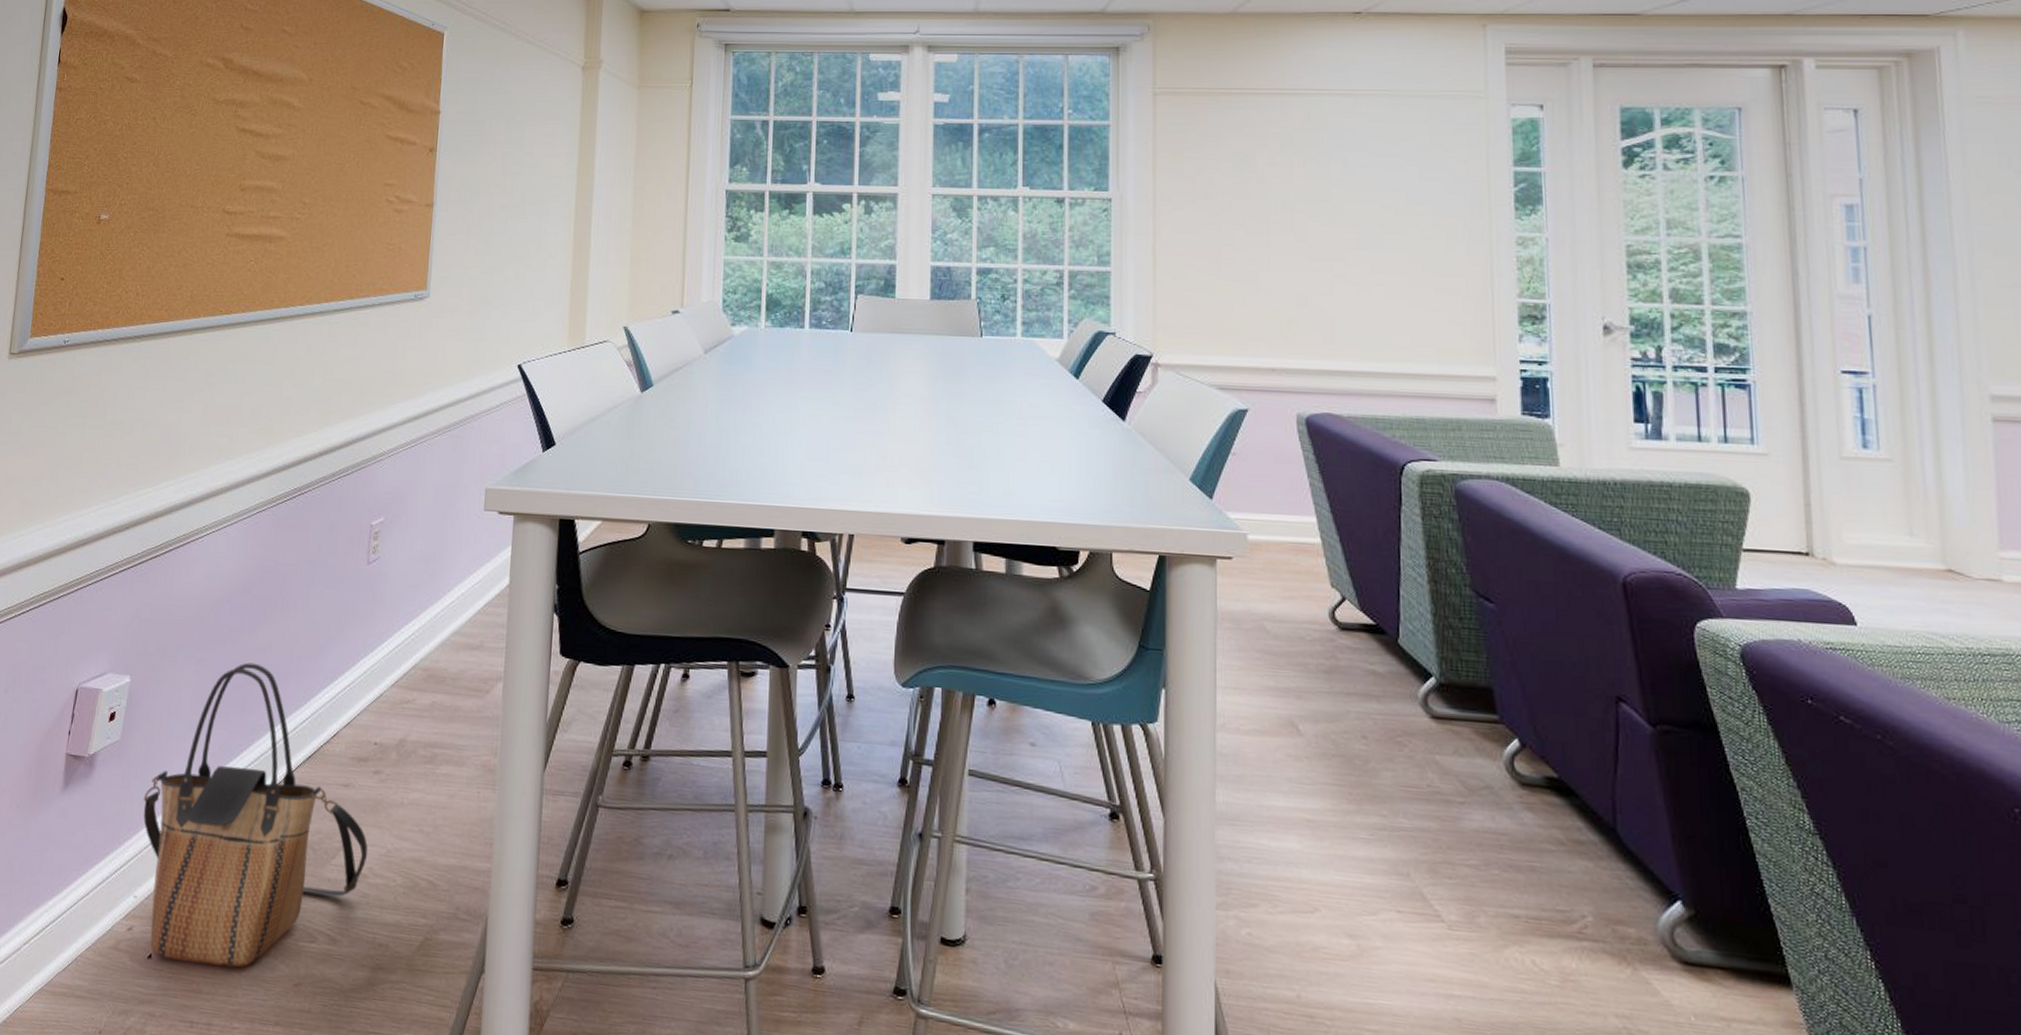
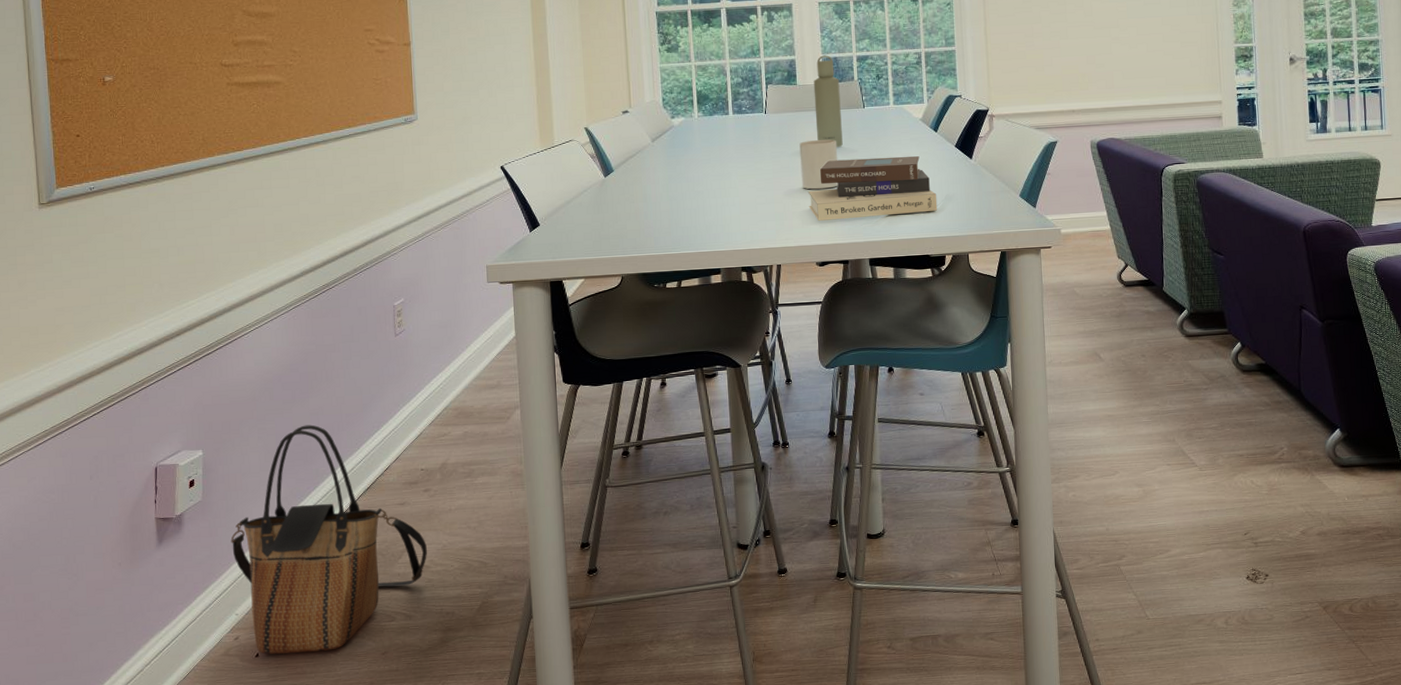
mug: none [890,373,942,440] -> present [799,139,839,190]
books: none [897,402,1073,488] -> present [807,156,938,222]
bottle: none [915,263,951,386] -> present [813,55,843,148]

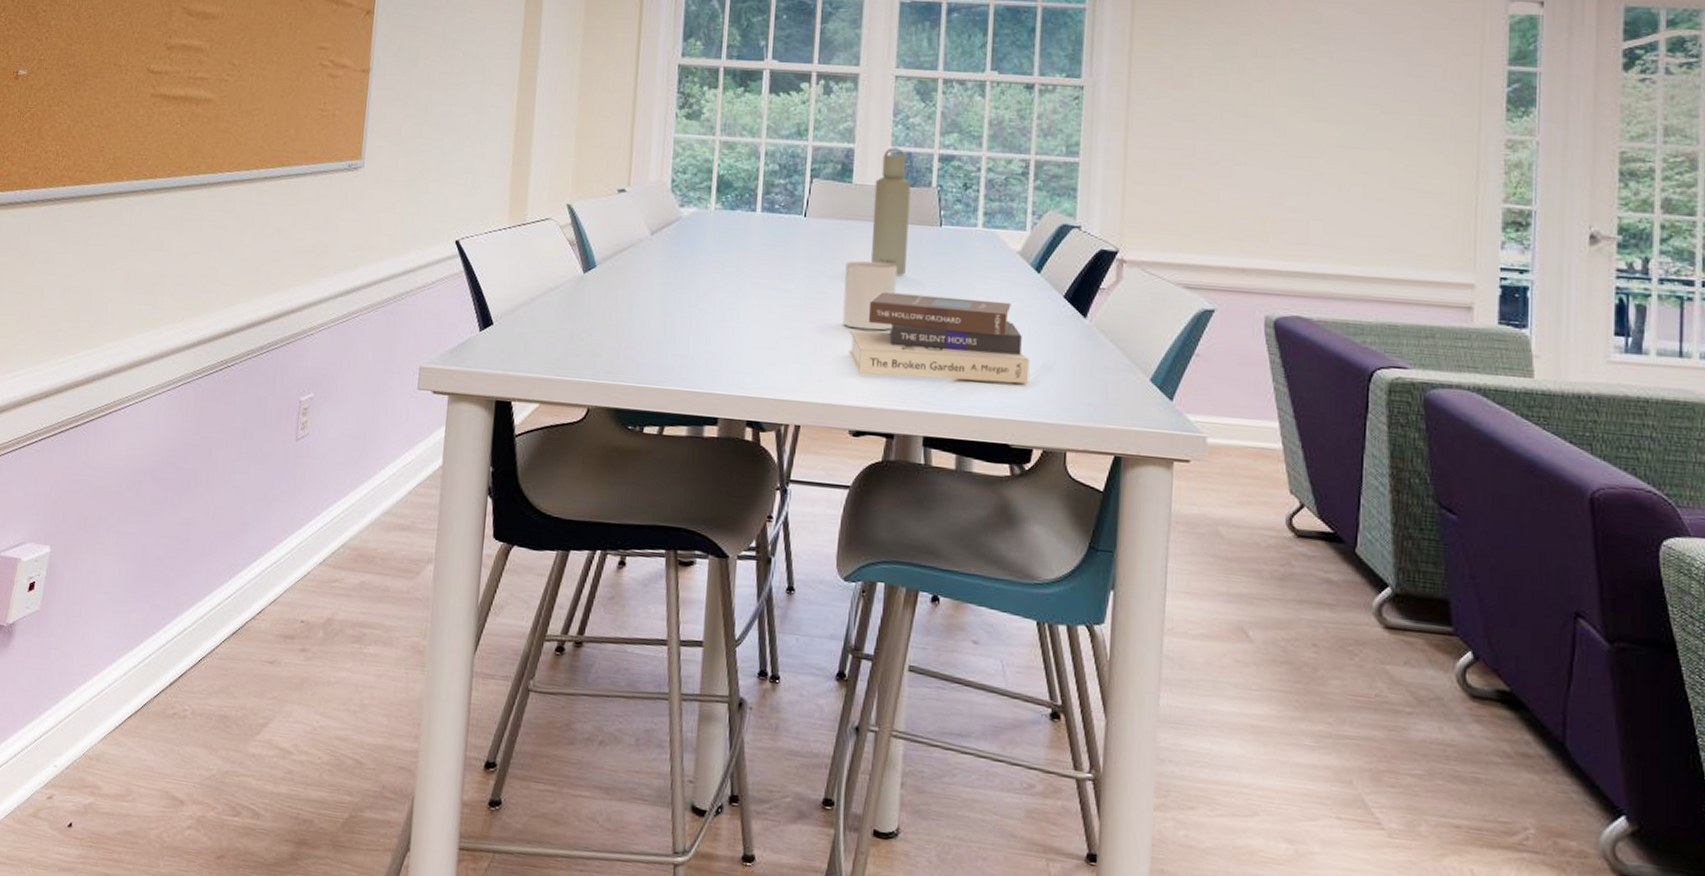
tote bag: present [230,424,428,655] -> none [63,536,293,839]

